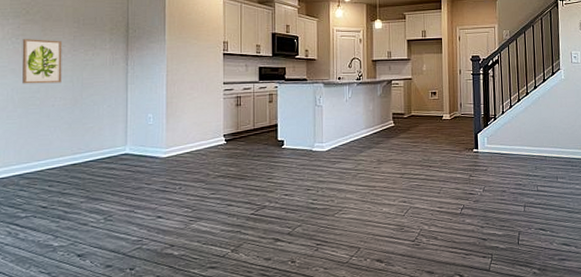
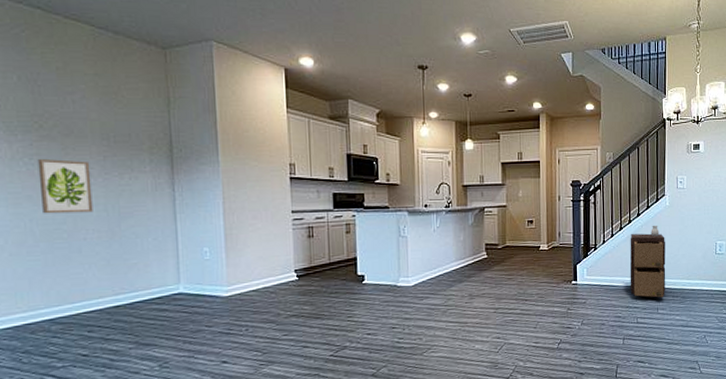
storage cabinet: none [528,97,564,167] -> present [629,225,666,298]

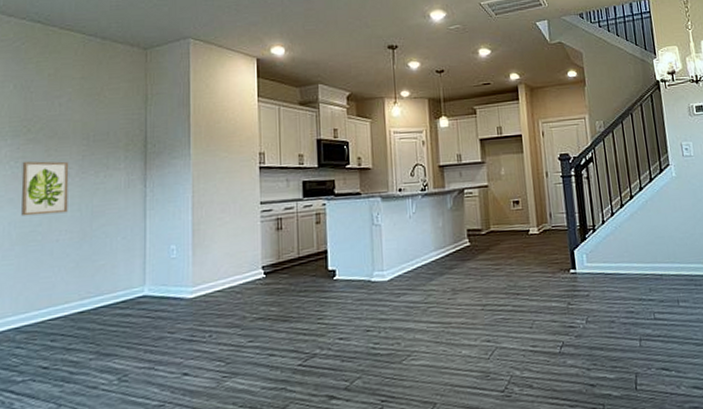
storage cabinet: present [629,225,666,298] -> none [634,199,685,287]

